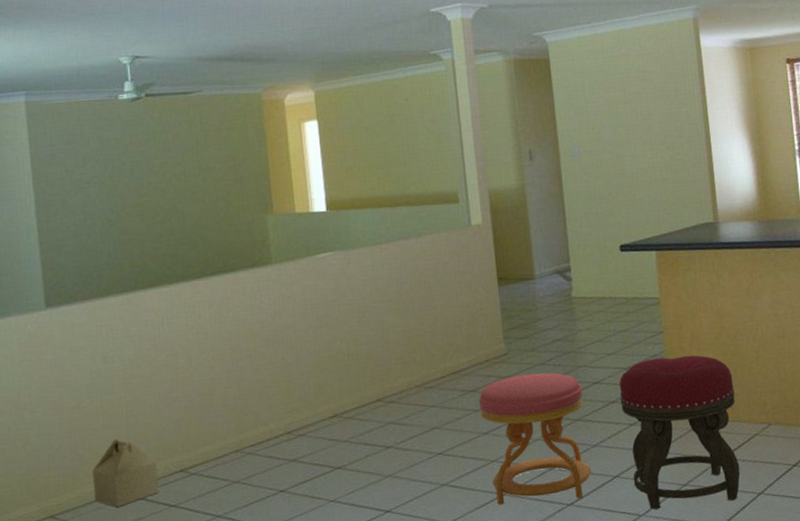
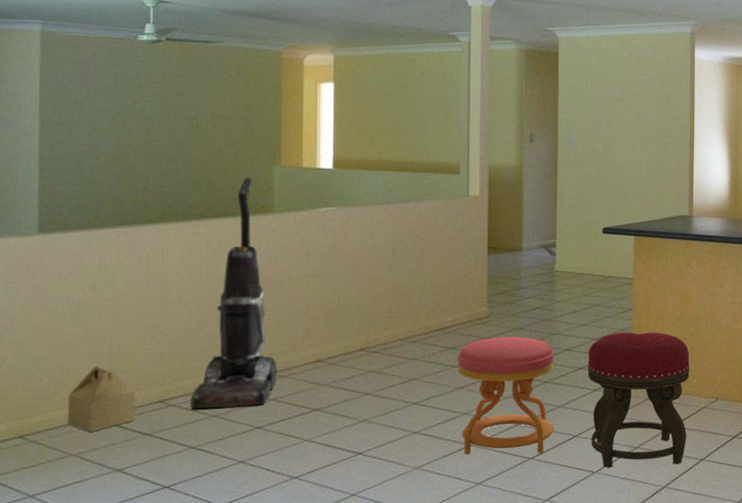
vacuum cleaner: none [211,229,295,477] -> present [190,177,277,410]

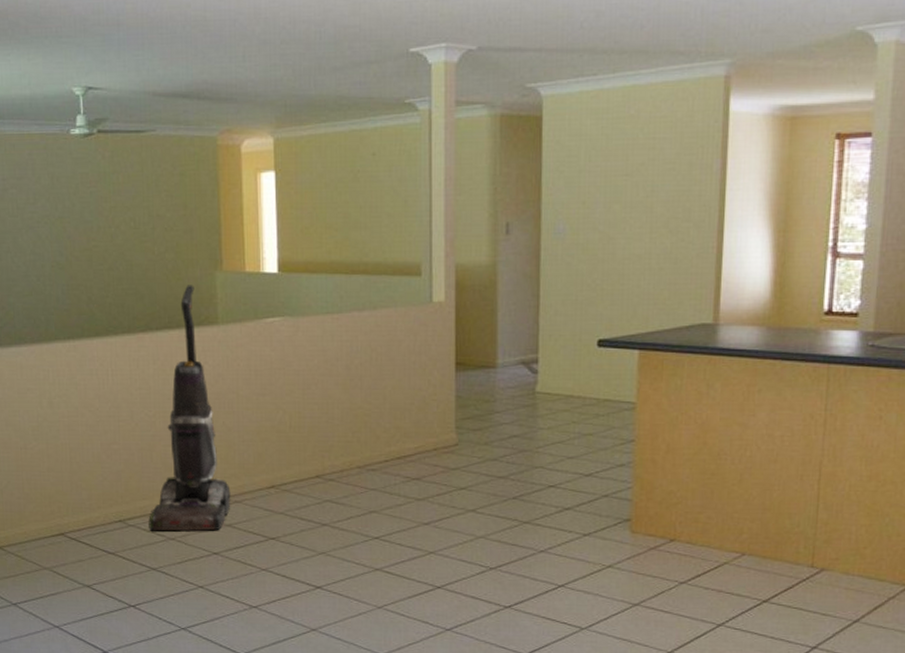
cardboard box: present [67,366,136,433] -> none [37,483,99,548]
stool: present [457,336,555,454] -> none [421,468,536,602]
stool: present [587,331,690,468] -> none [576,467,708,628]

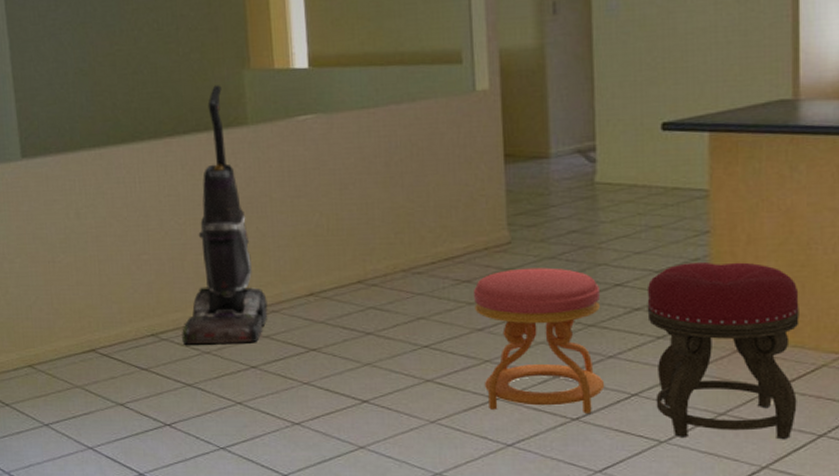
stool: none [421,468,536,602] -> present [473,267,605,413]
stool: none [576,467,708,628] -> present [647,261,799,440]

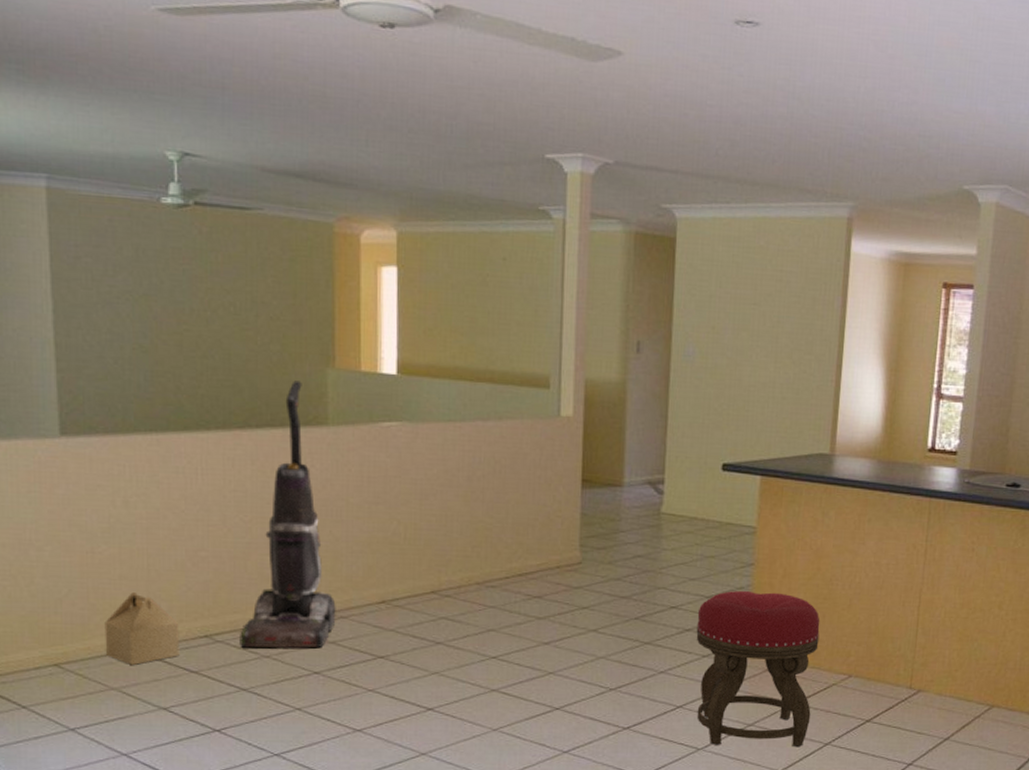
cardboard box: none [67,297,131,365] -> present [104,593,180,666]
stool: present [473,267,605,413] -> none [542,587,658,723]

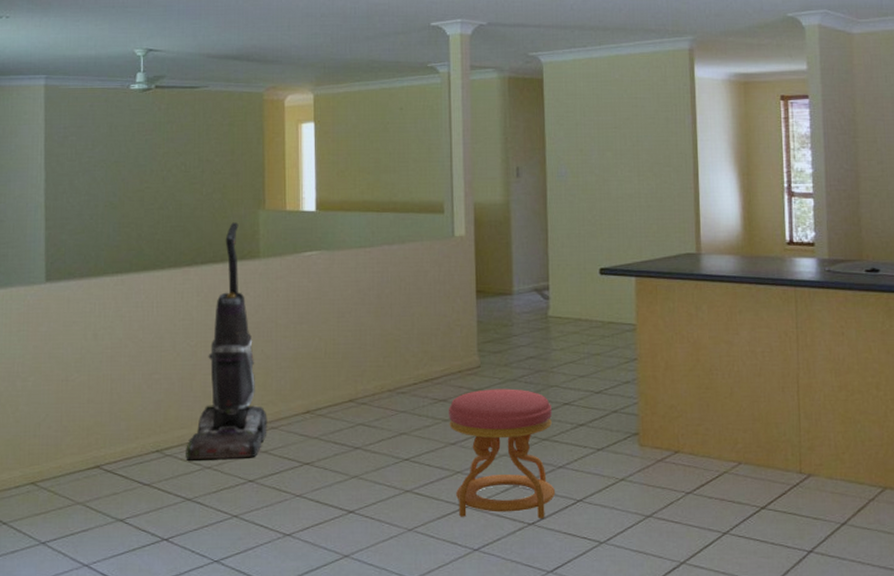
cardboard box: present [104,593,180,666] -> none [73,414,135,481]
stool: none [542,587,658,723] -> present [448,388,556,518]
stool: present [696,590,820,748] -> none [589,384,706,538]

